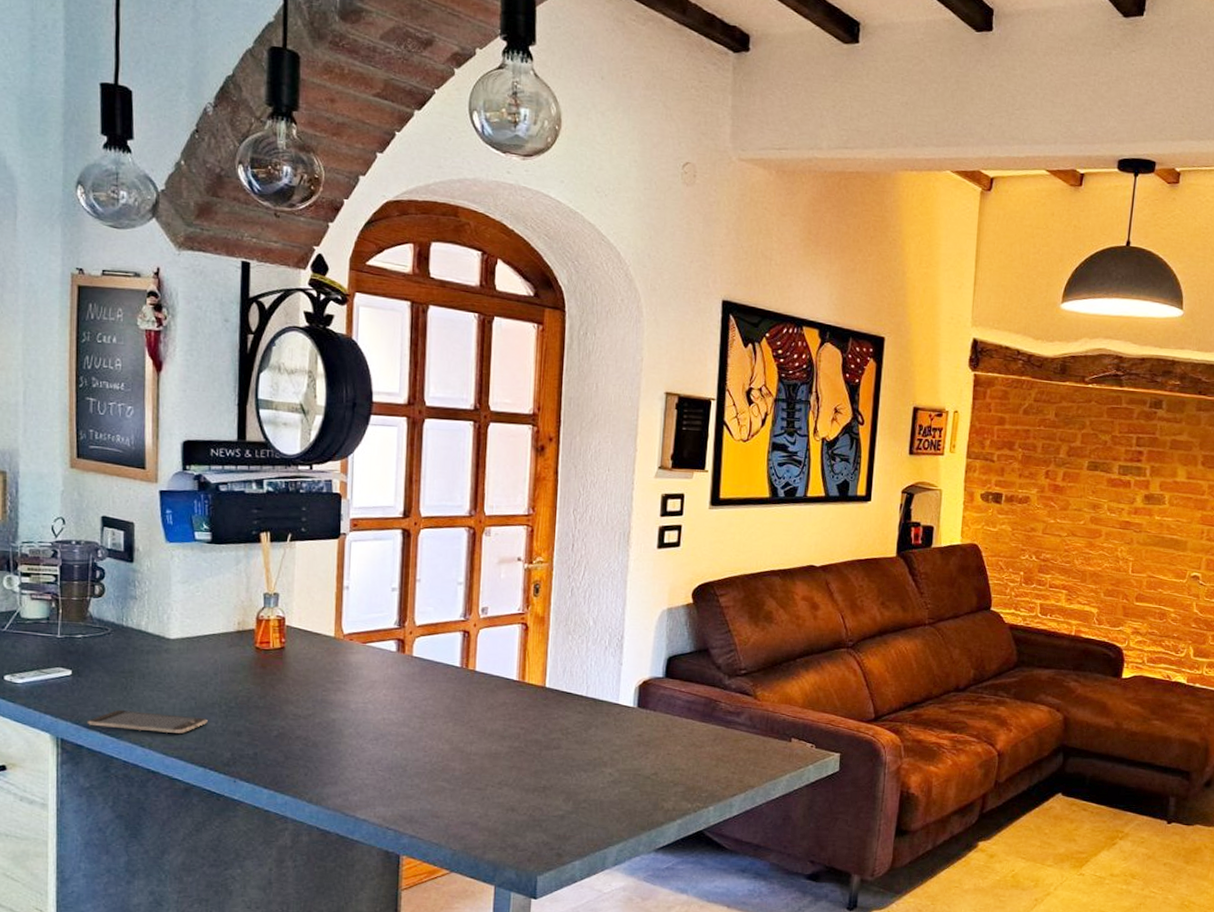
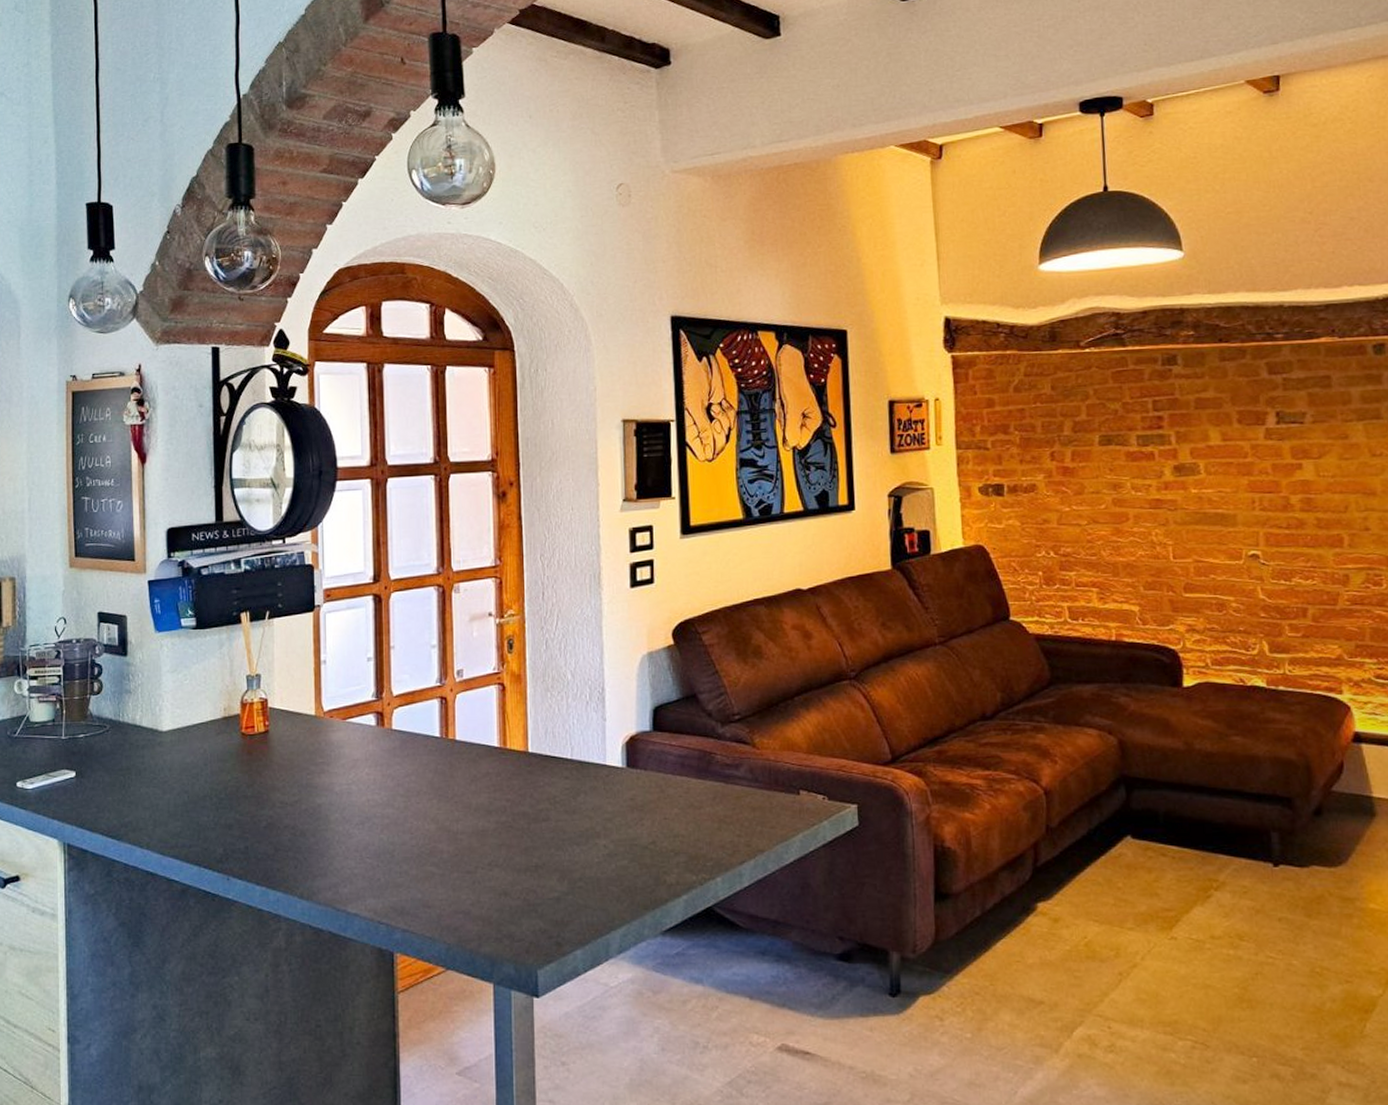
smartphone: present [88,709,208,733] -> none [91,809,200,831]

